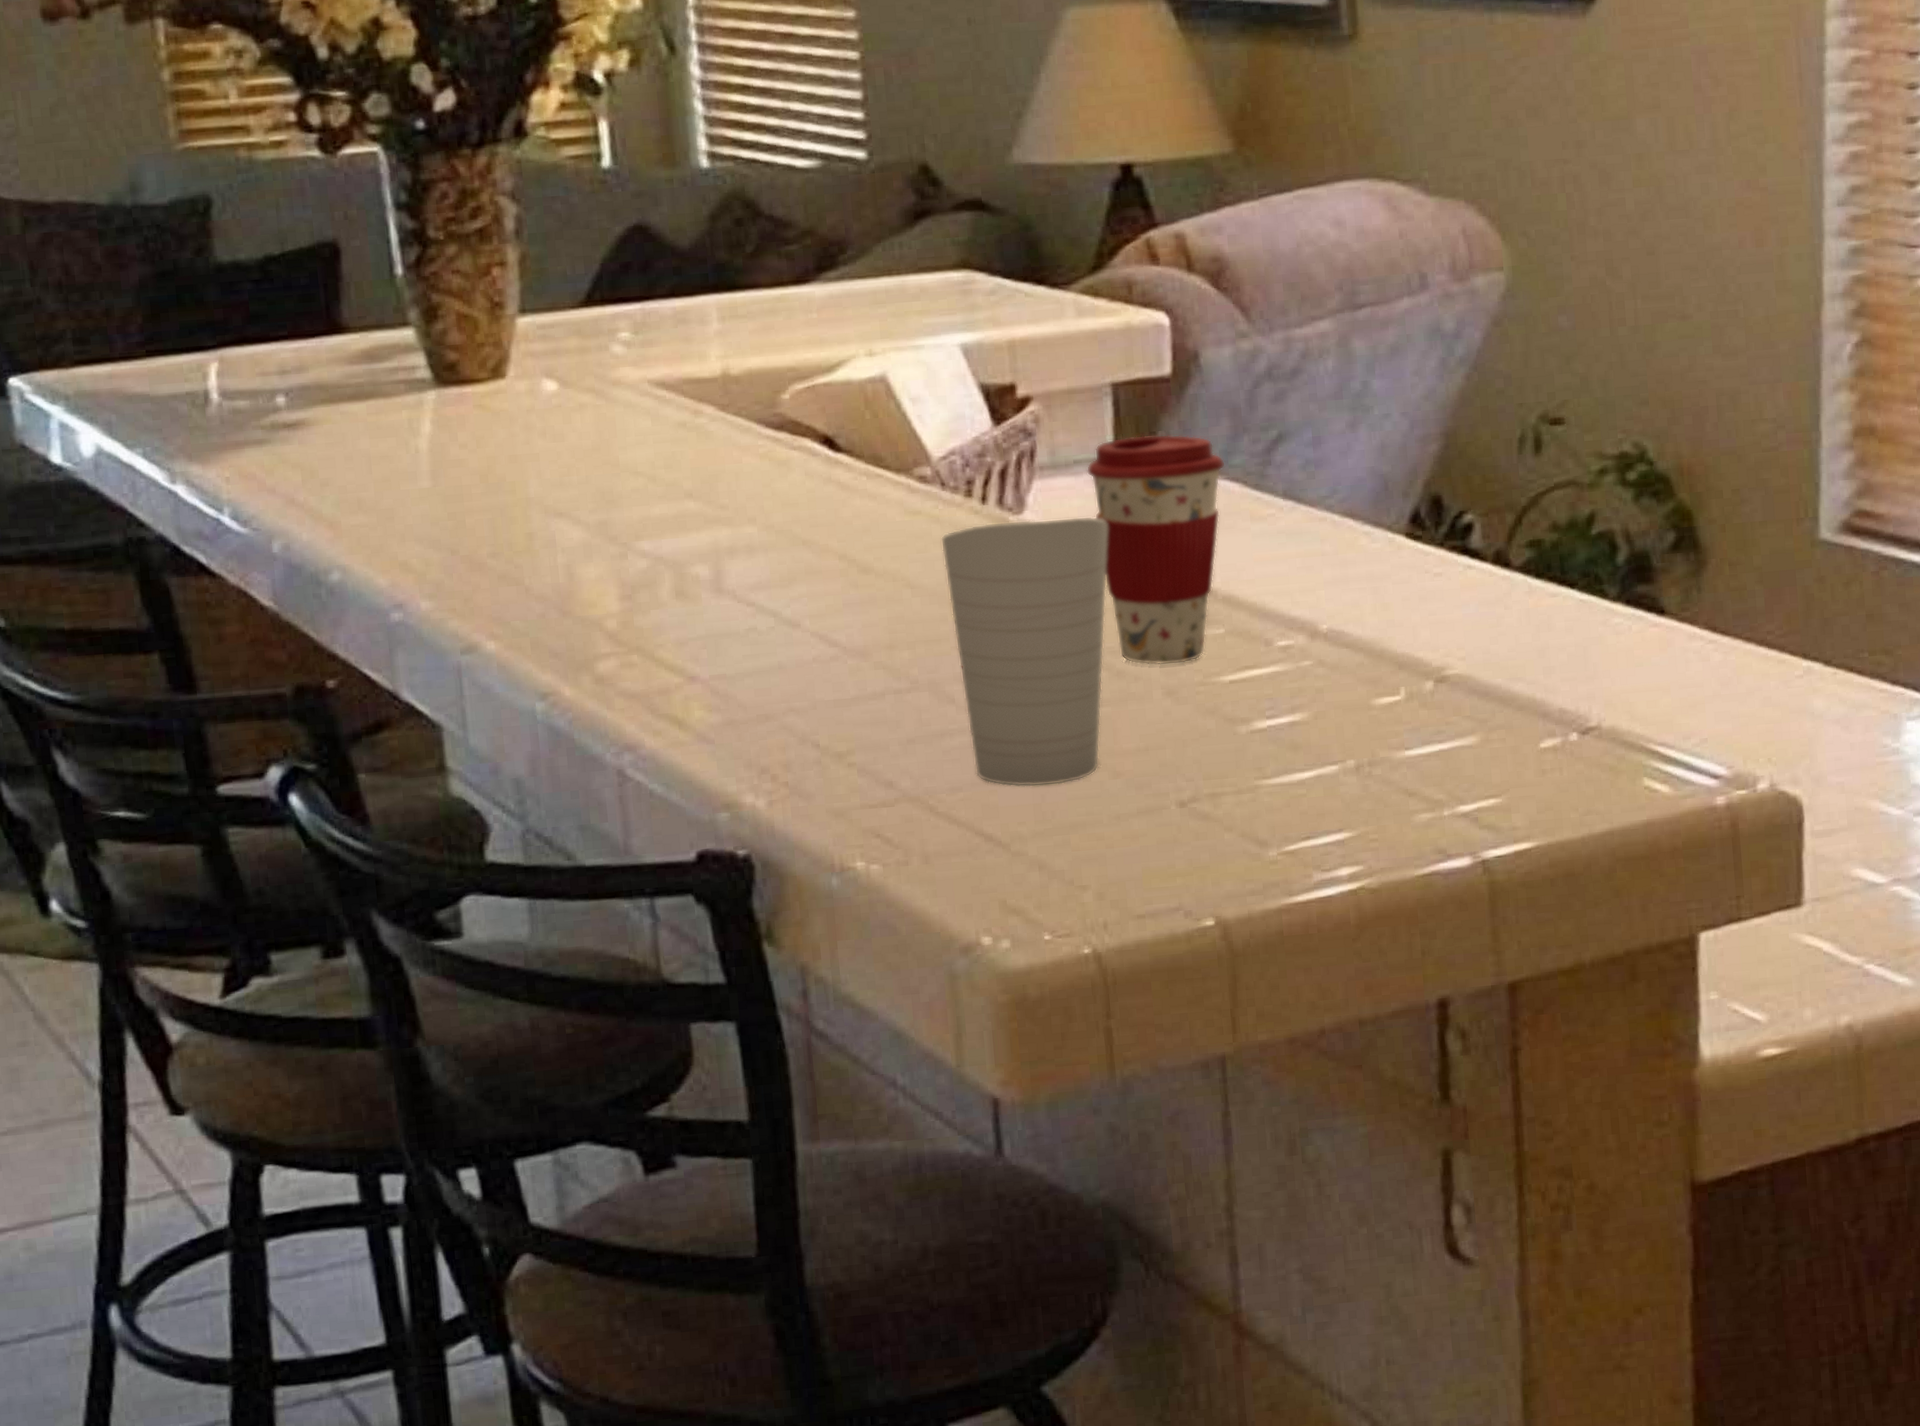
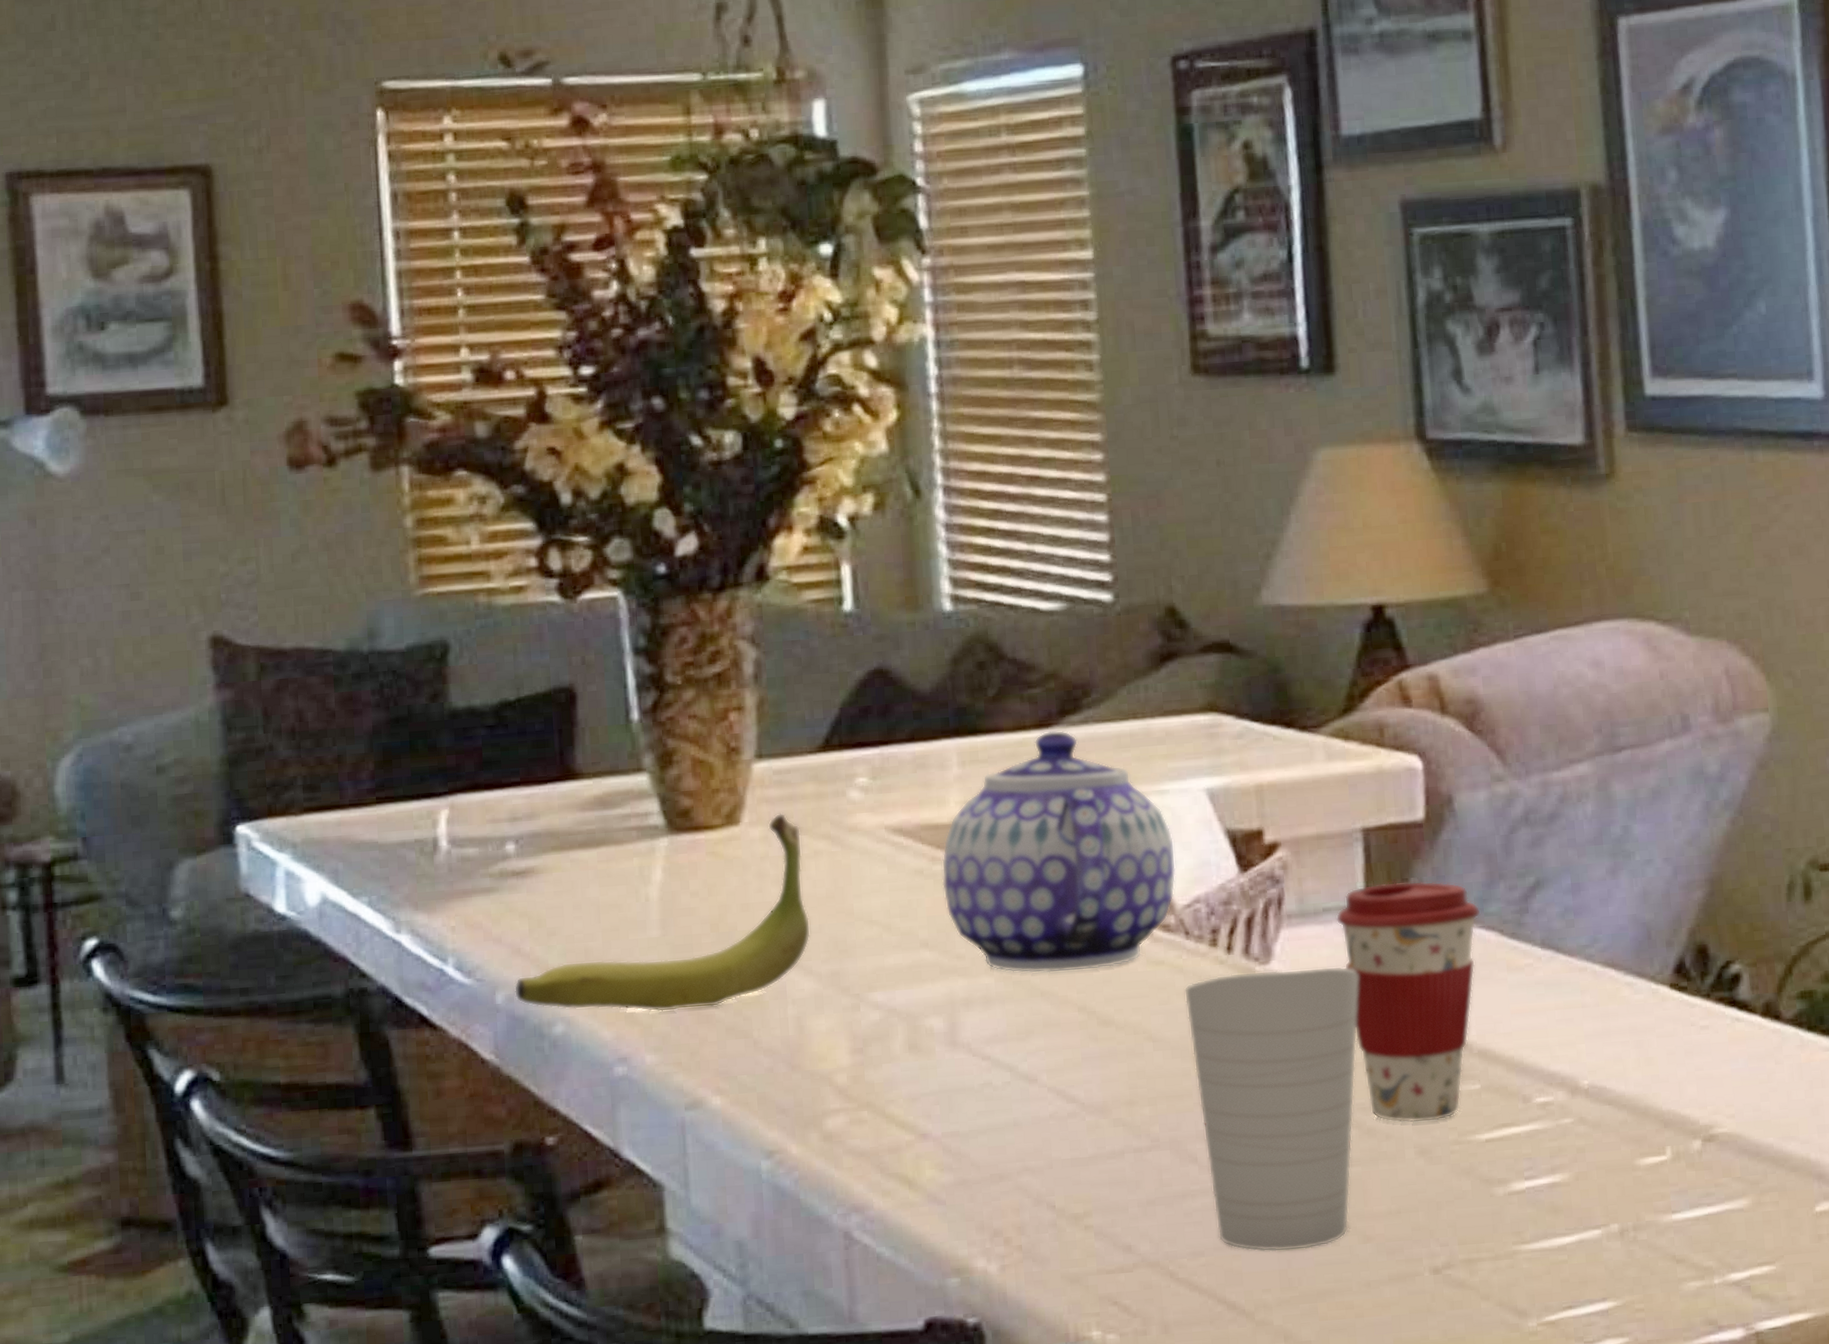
banana: none [289,367,578,561] -> present [513,813,811,1012]
teapot: none [703,286,932,523] -> present [941,730,1176,974]

